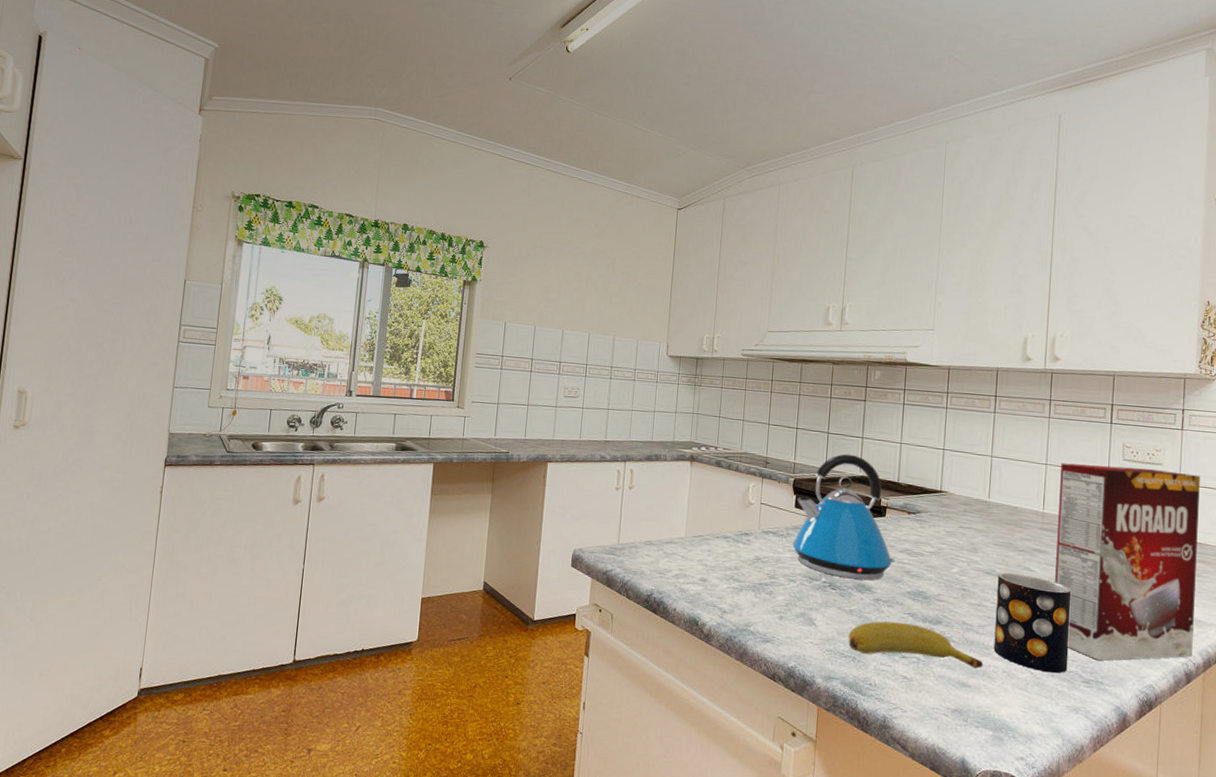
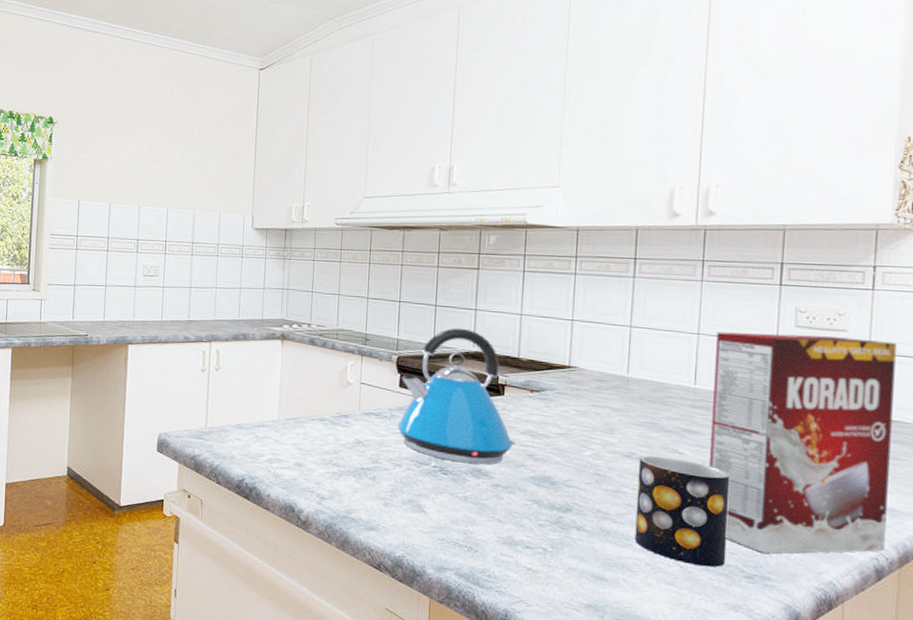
banana: present [848,621,983,669] -> none [462,508,622,561]

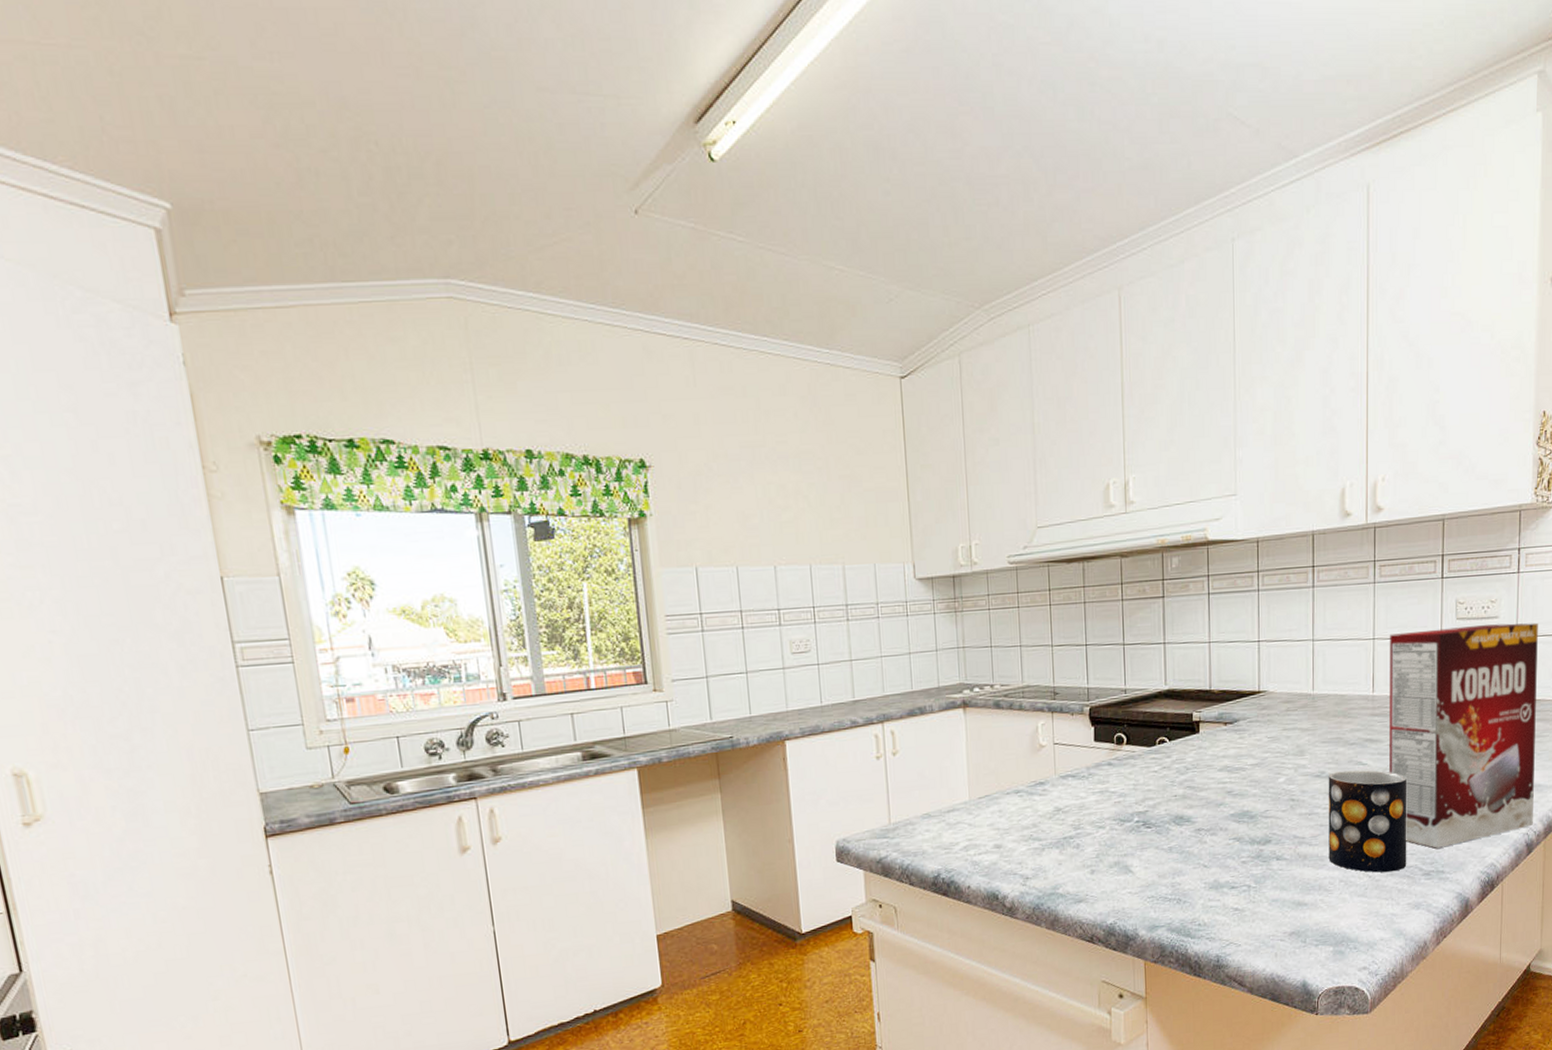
kettle: present [397,328,517,464] -> none [1096,665,1215,813]

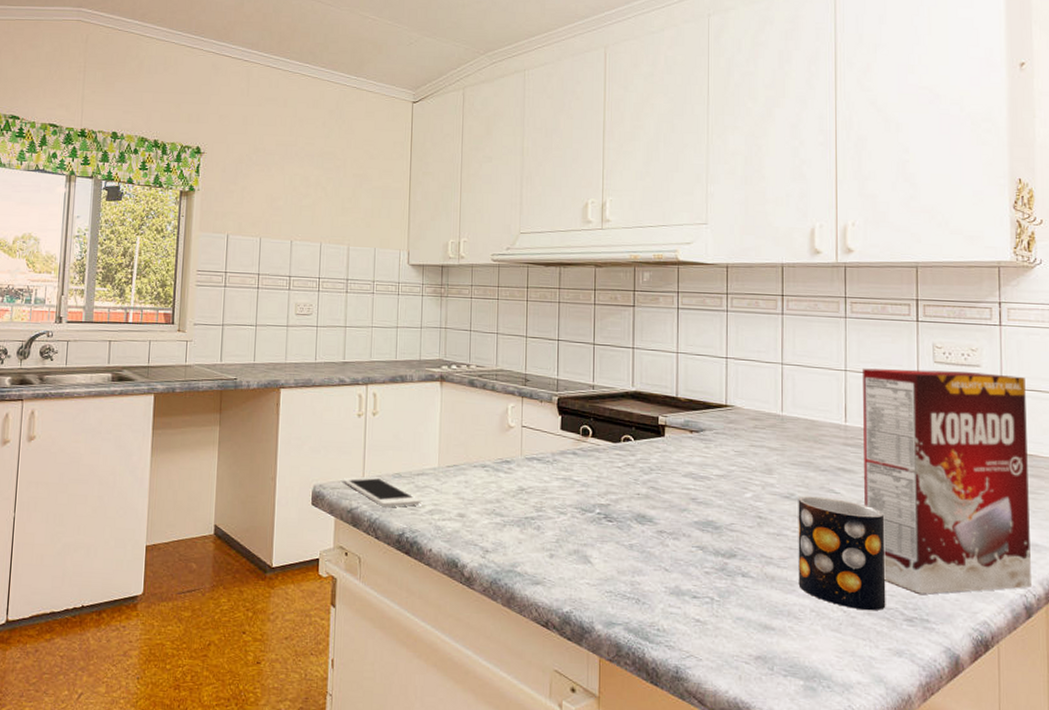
cell phone: none [868,820,955,851] -> present [343,476,421,507]

